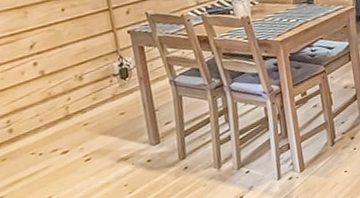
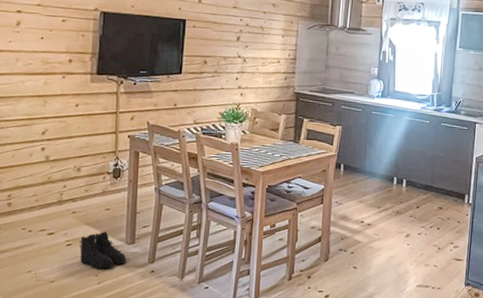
boots: none [99,137,156,178] -> present [80,231,127,269]

